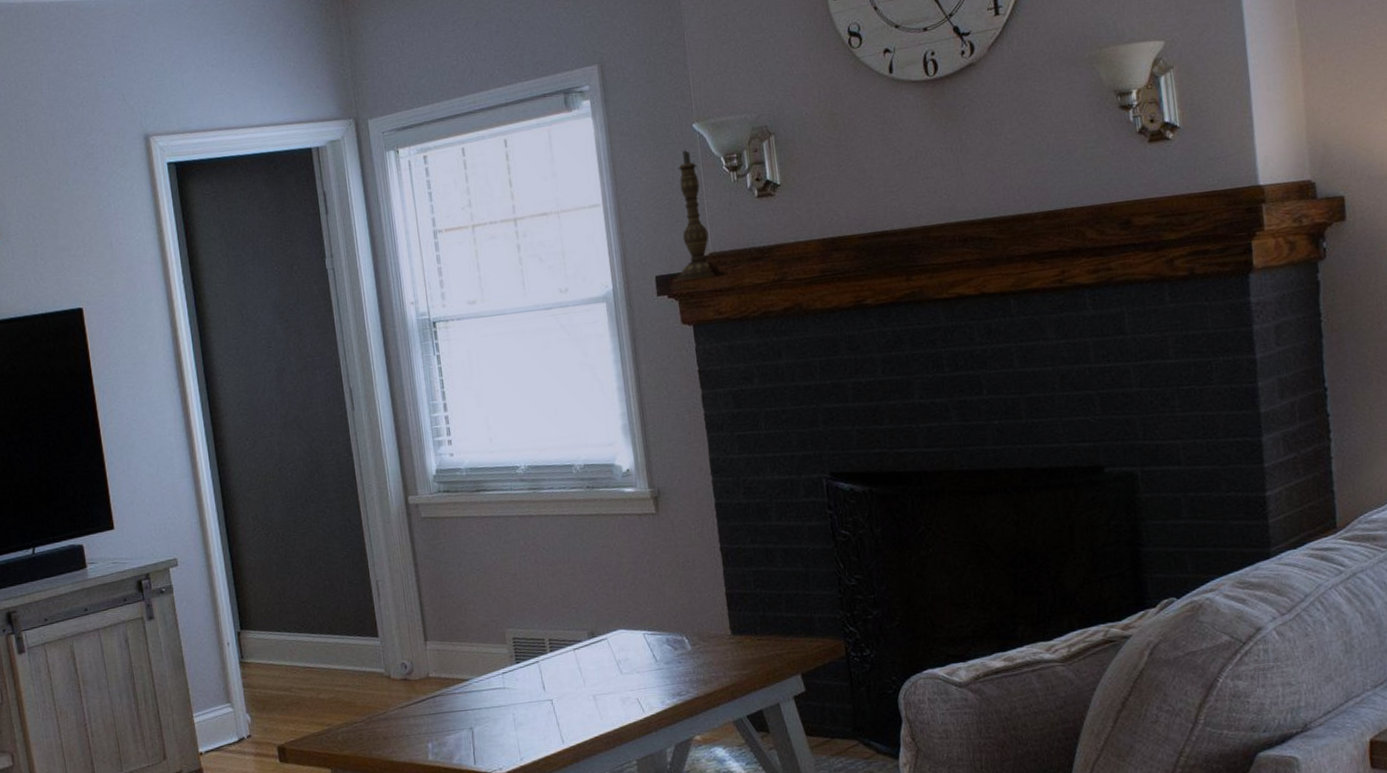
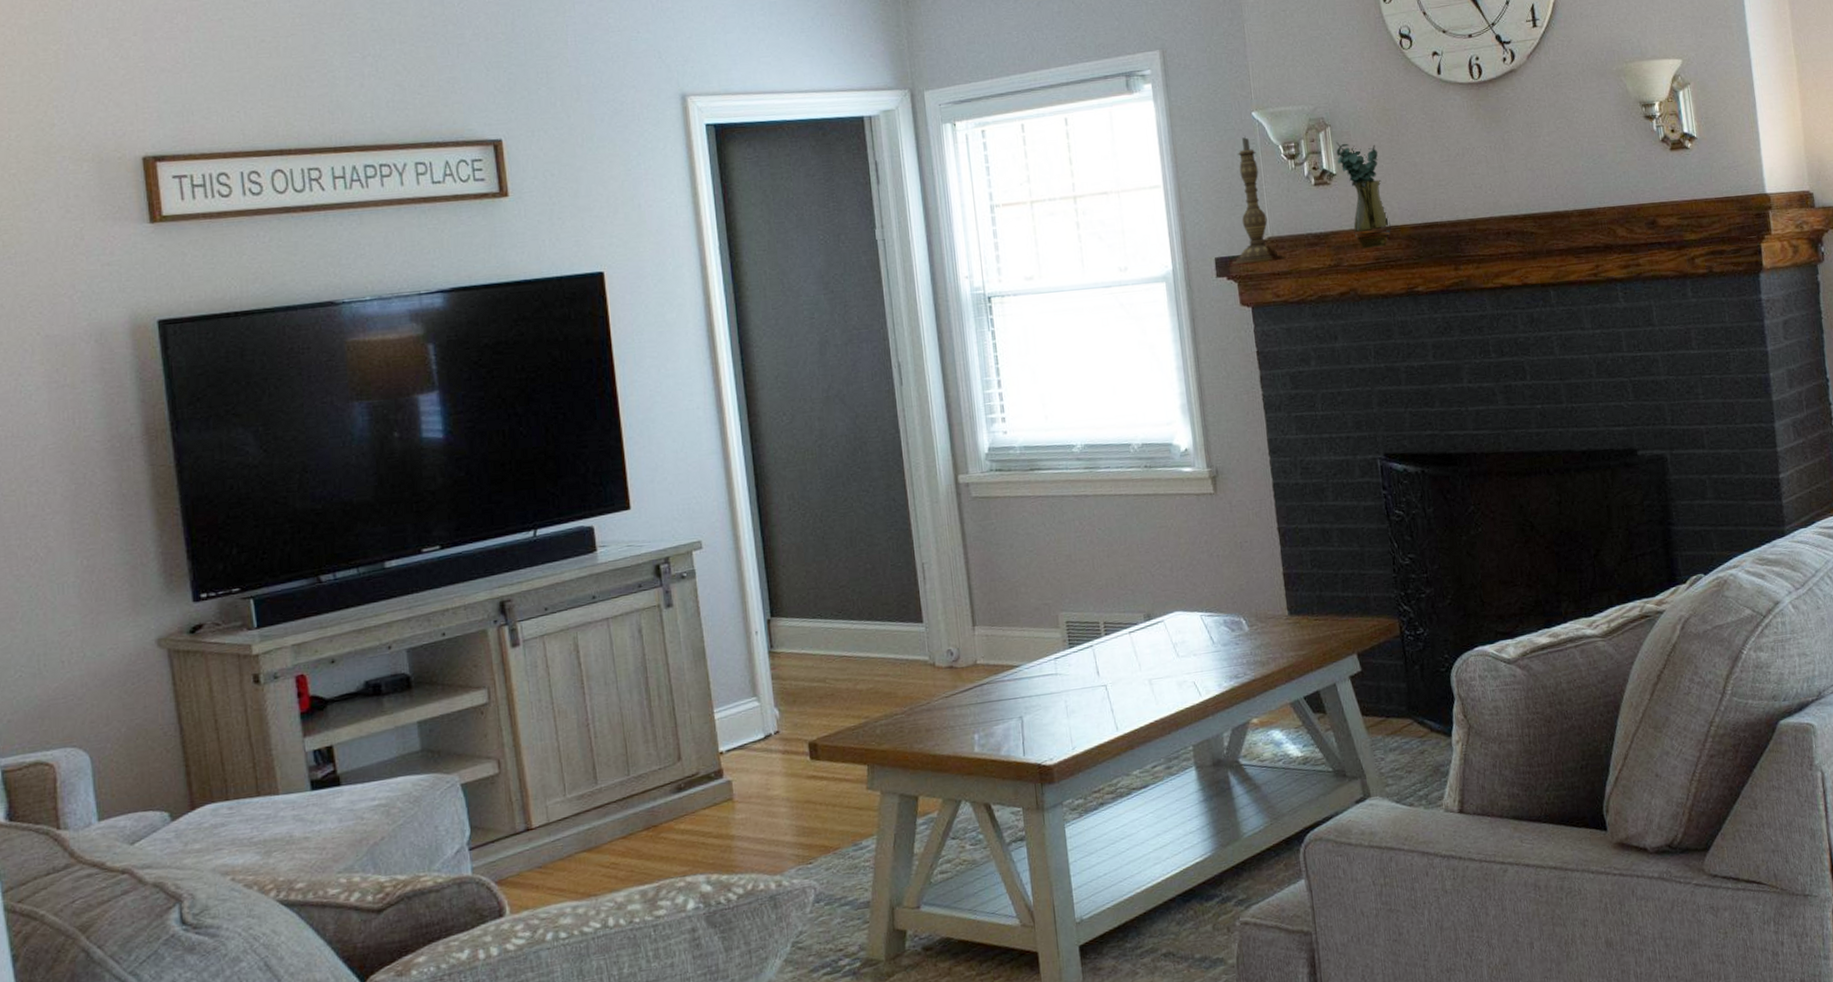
vase: none [780,150,838,262] -> present [1336,141,1391,249]

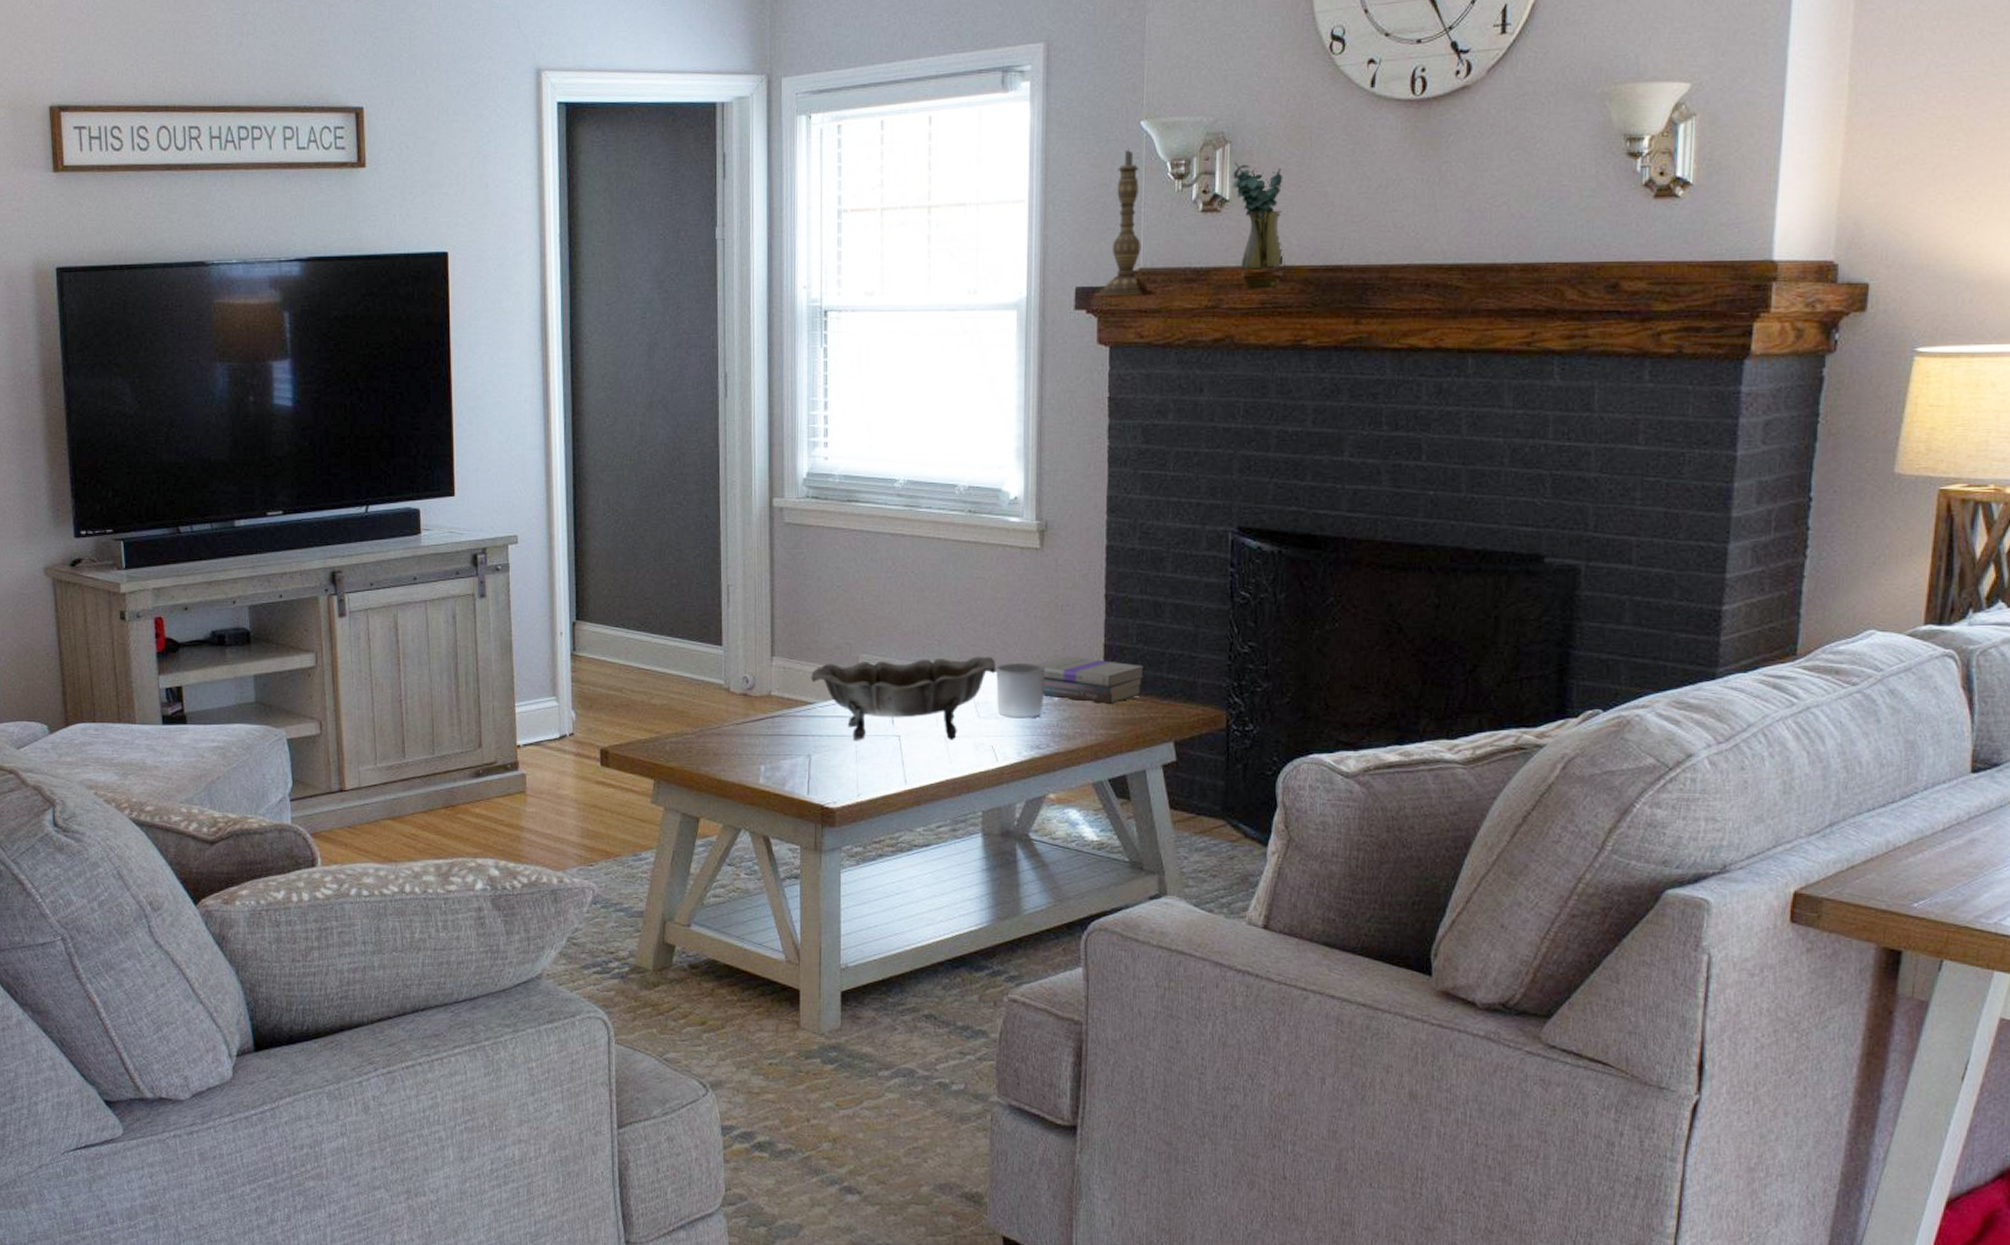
decorative bowl: none [1014,598,1189,697] -> present [811,656,997,741]
mug: none [1189,599,1236,654] -> present [996,662,1046,719]
books: none [1226,587,1322,628] -> present [1038,656,1144,705]

